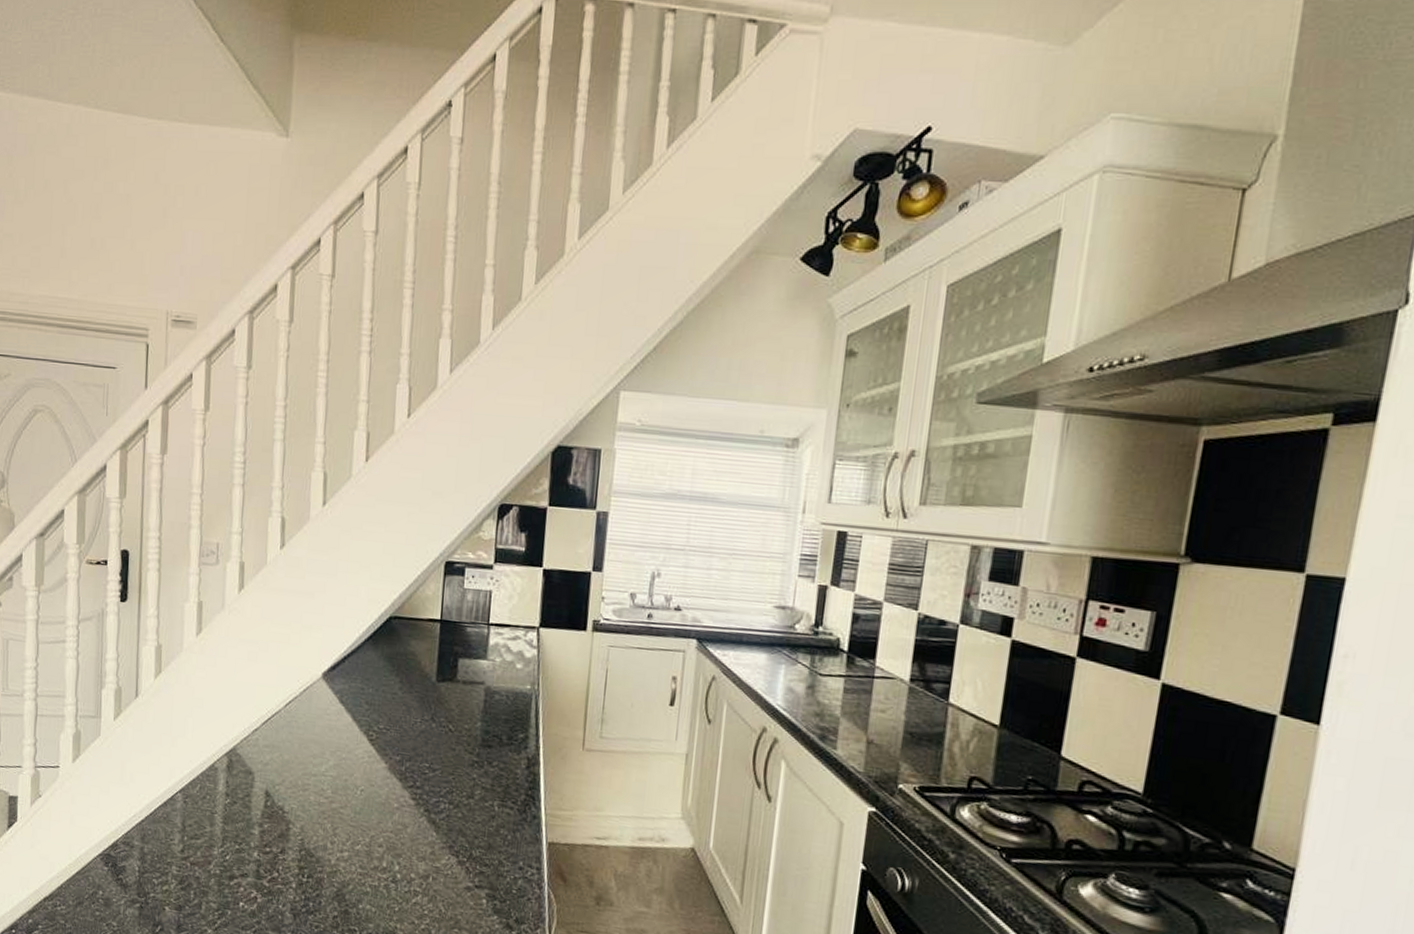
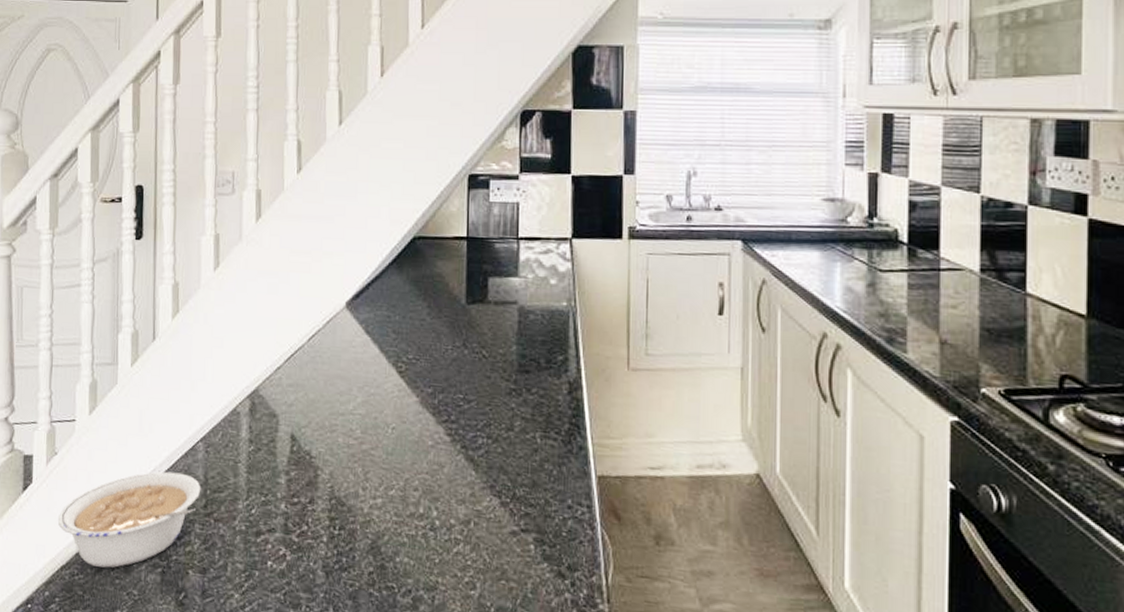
legume: none [42,817,179,901] -> present [58,471,201,568]

